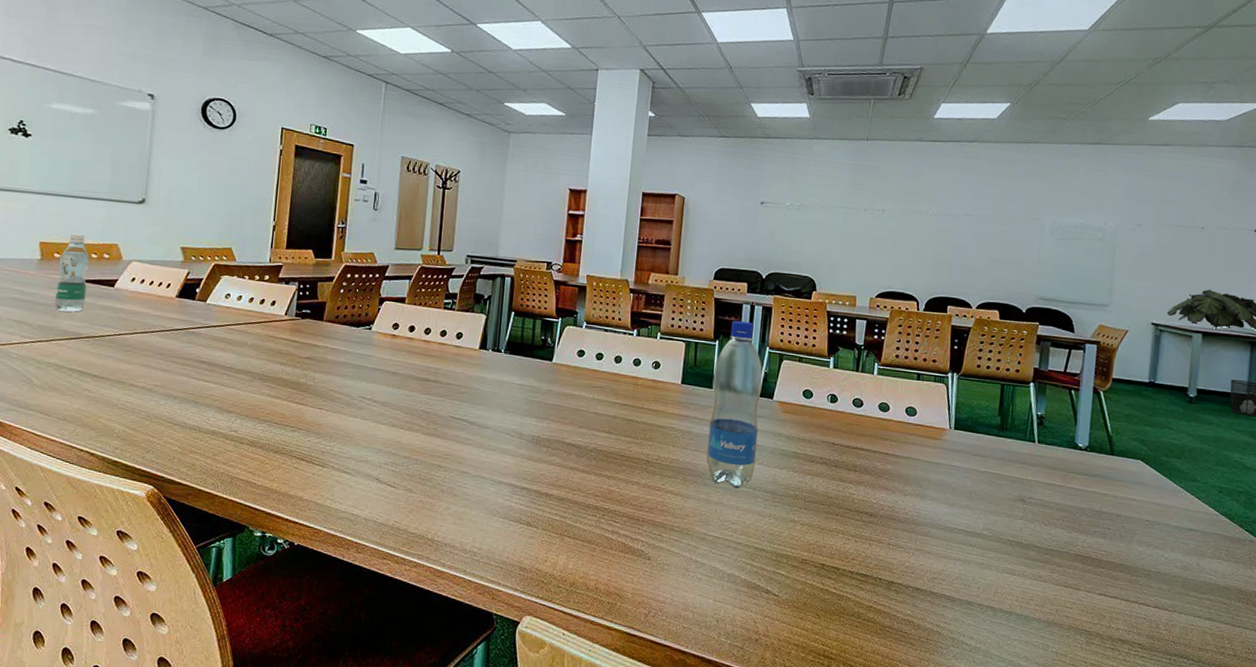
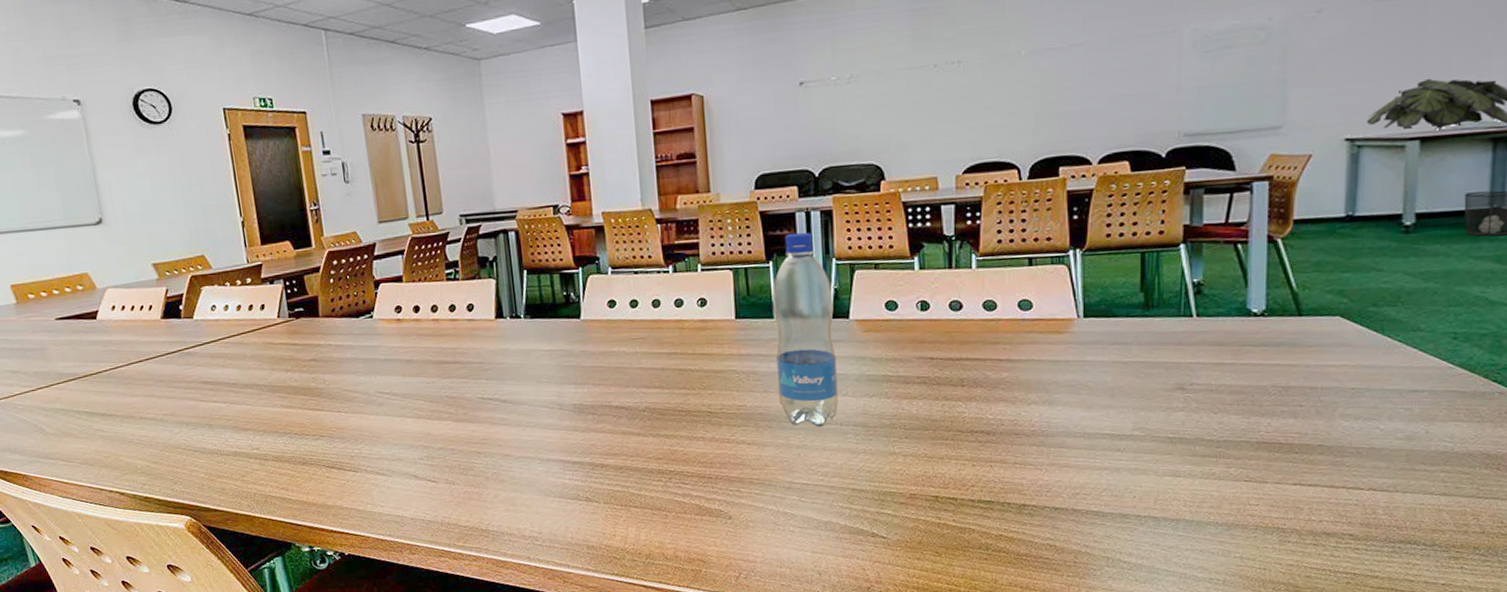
bottle: present [55,234,90,312] -> none [34,269,73,354]

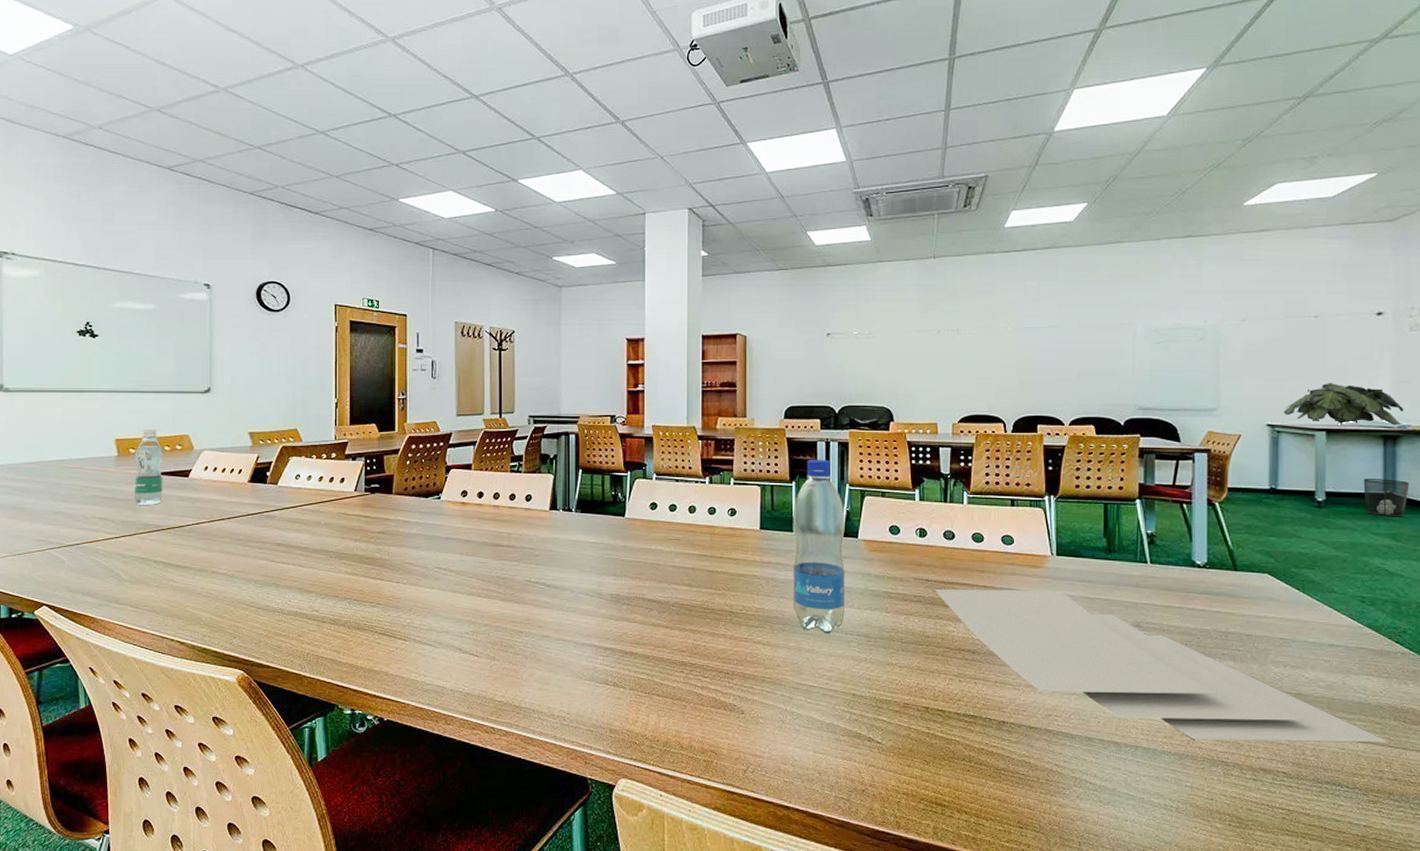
bottle: none [34,269,73,354] -> present [135,428,163,505]
papers: none [942,356,1477,507] -> present [935,588,1388,742]

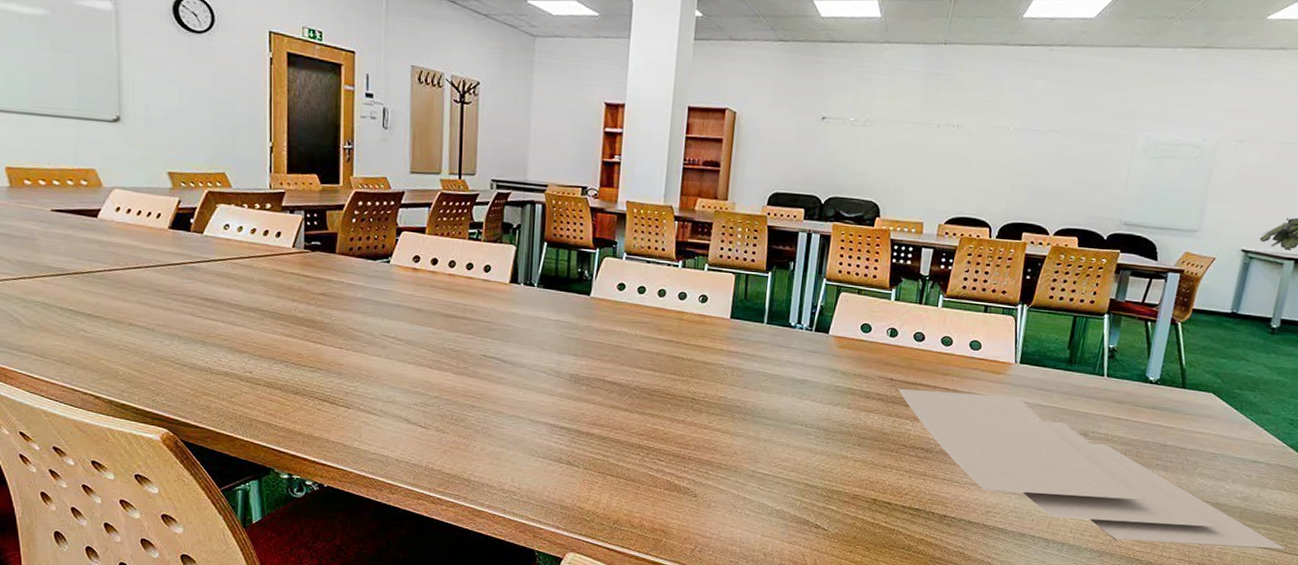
bottle: present [135,428,163,505] -> none [31,157,67,246]
bottle: present [792,459,845,634] -> none [756,250,819,426]

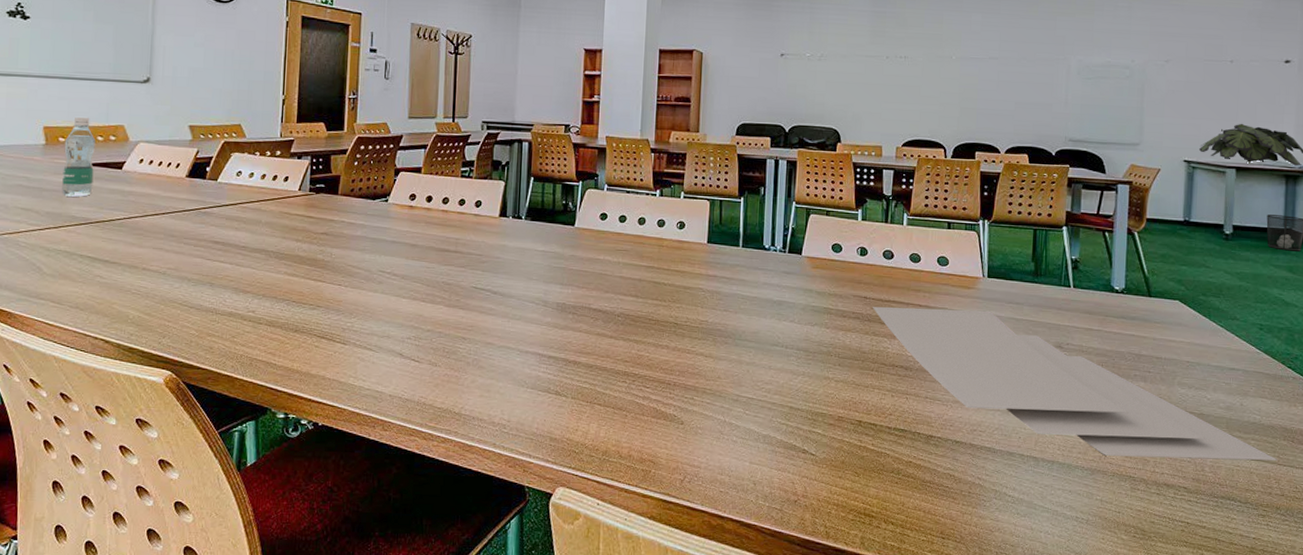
bottle: none [31,157,67,246] -> present [62,116,96,197]

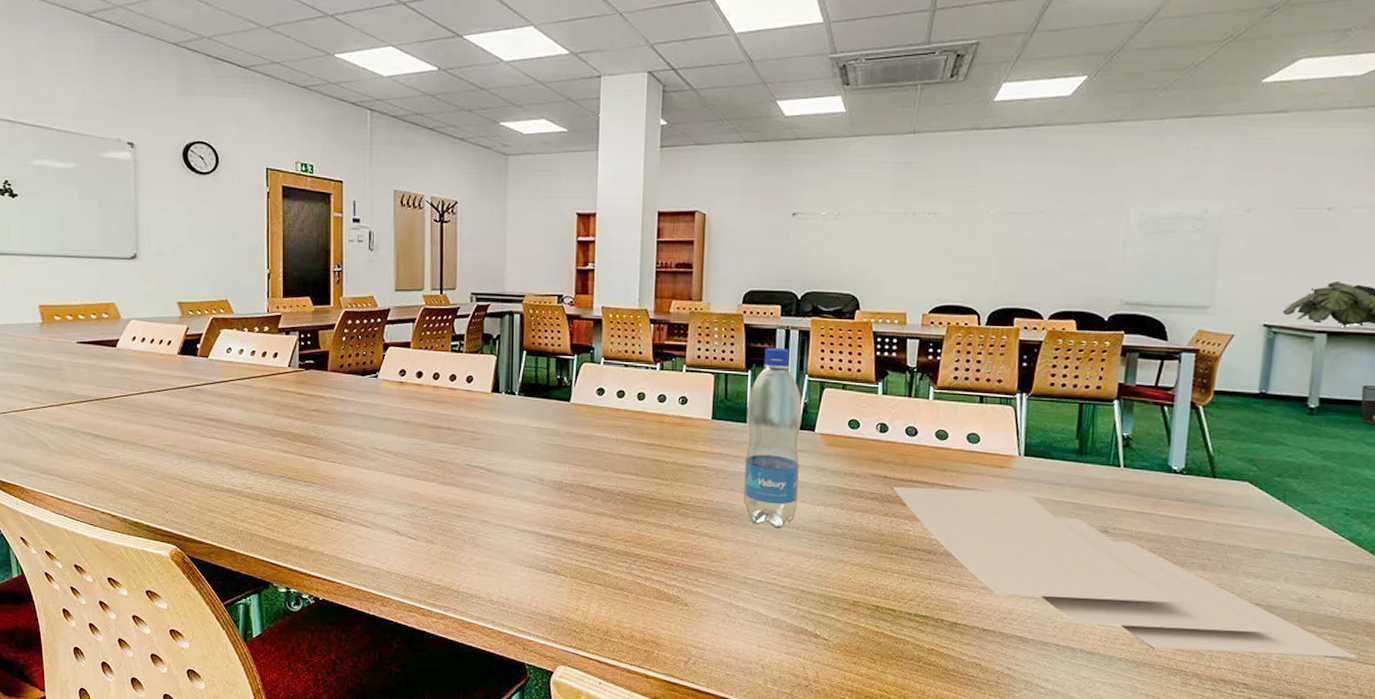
bottle: present [62,116,96,197] -> none [60,295,90,375]
bottle: none [736,176,790,348] -> present [743,347,803,529]

